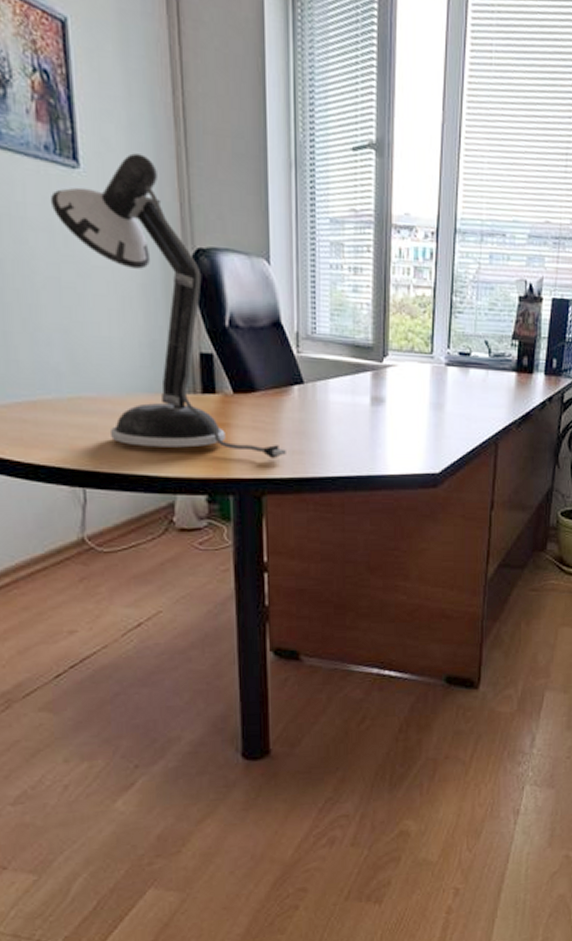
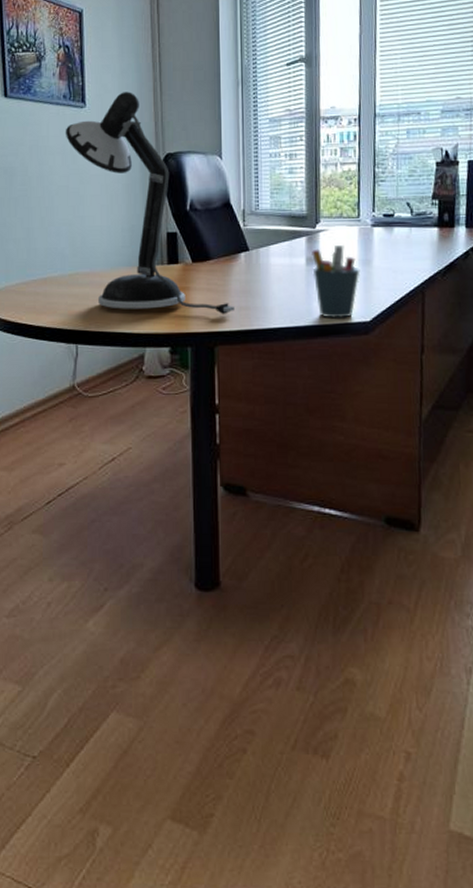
pen holder: none [377,384,431,469] -> present [312,245,361,318]

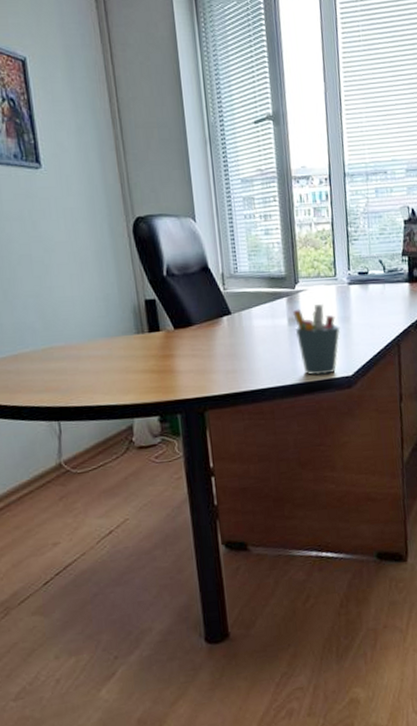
desk lamp: present [65,92,234,315] -> none [20,151,221,382]

